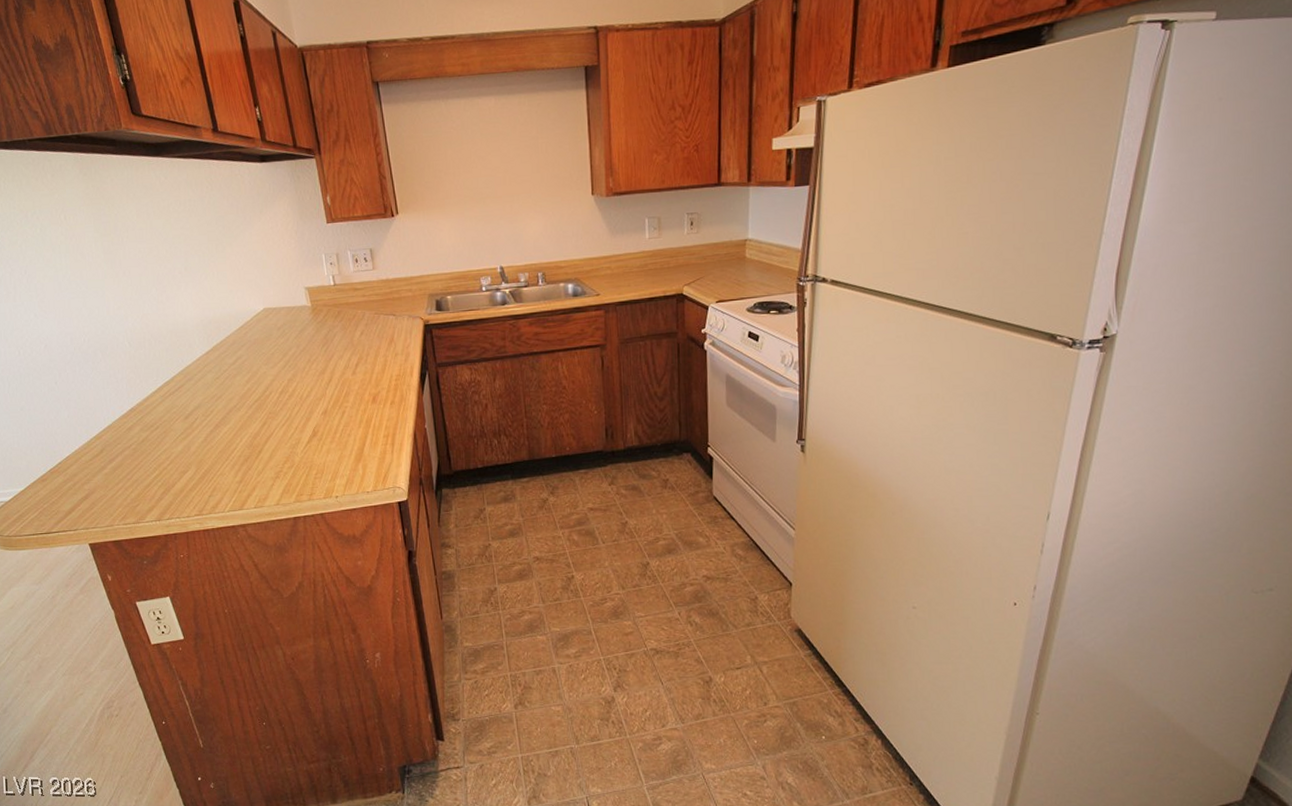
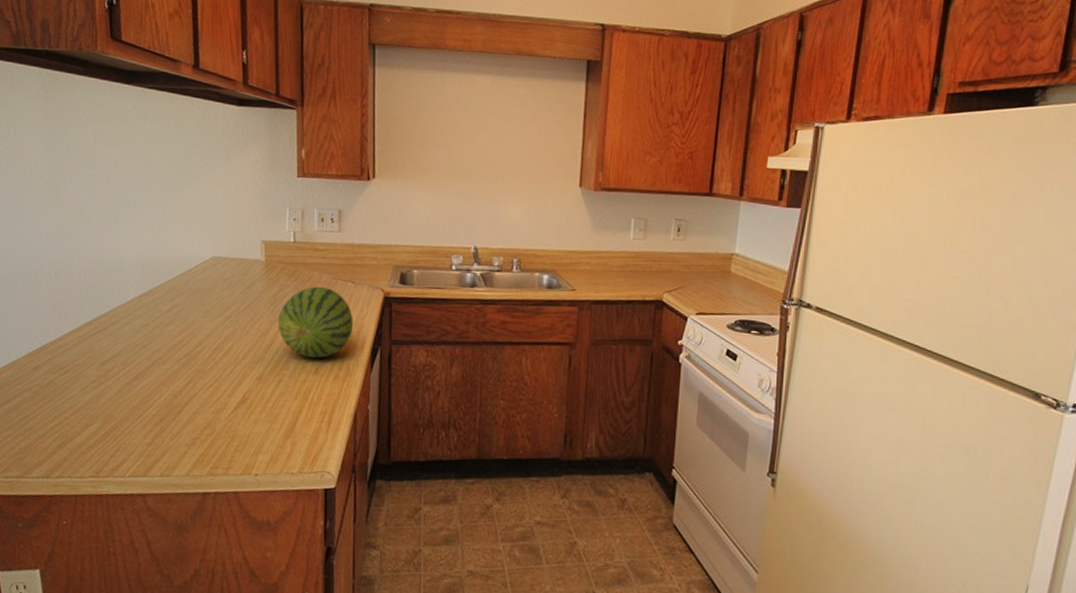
fruit: none [332,322,400,388] -> present [278,286,353,358]

